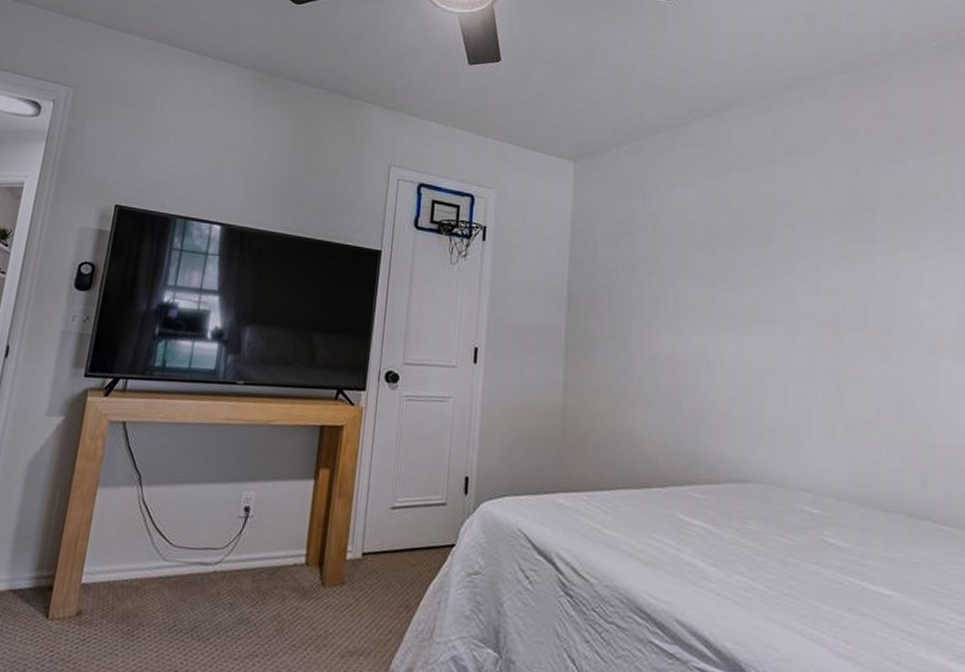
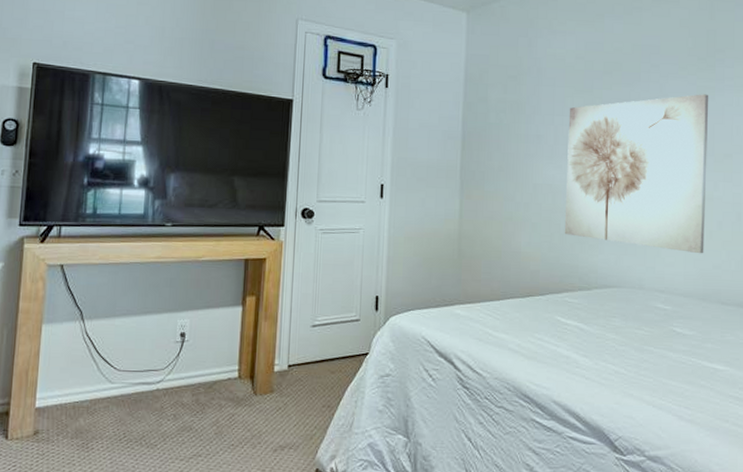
wall art: none [687,258,859,448] -> present [564,94,709,254]

